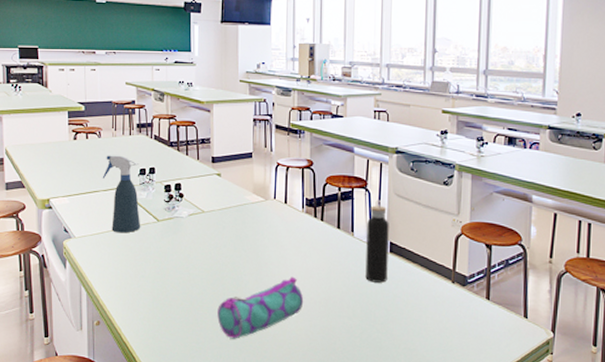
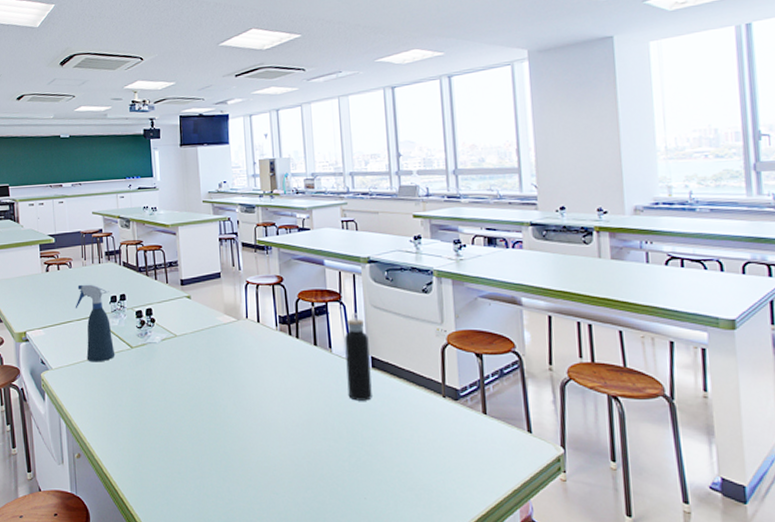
pencil case: present [217,276,304,339] -> none [197,398,286,468]

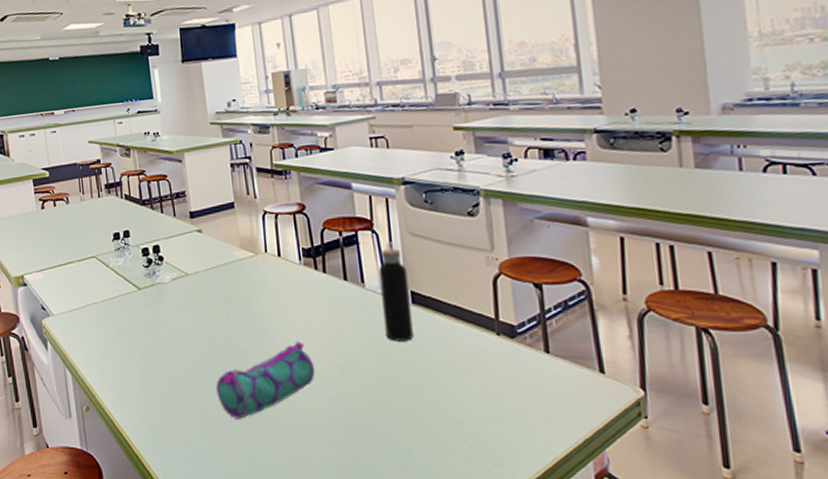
spray bottle: present [75,284,115,362] -> none [75,220,122,307]
pencil case: none [197,398,286,468] -> present [216,341,316,419]

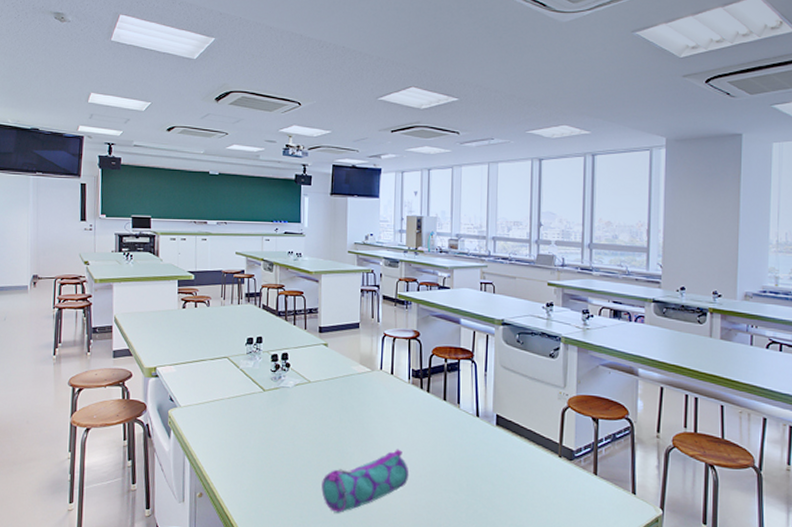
water bottle: present [379,242,414,341] -> none [471,372,495,456]

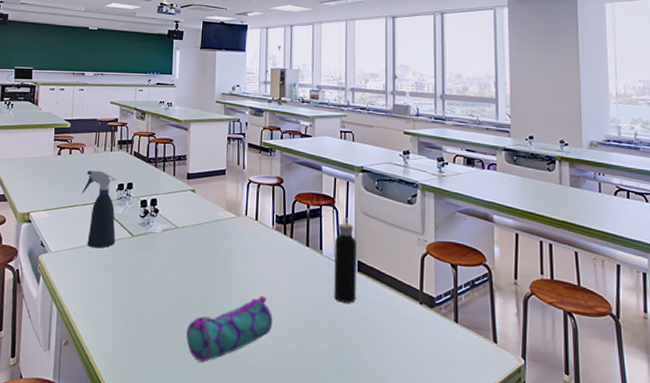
spray bottle: none [209,324,247,403] -> present [82,170,118,248]
water bottle: none [471,372,495,456] -> present [334,218,357,303]

